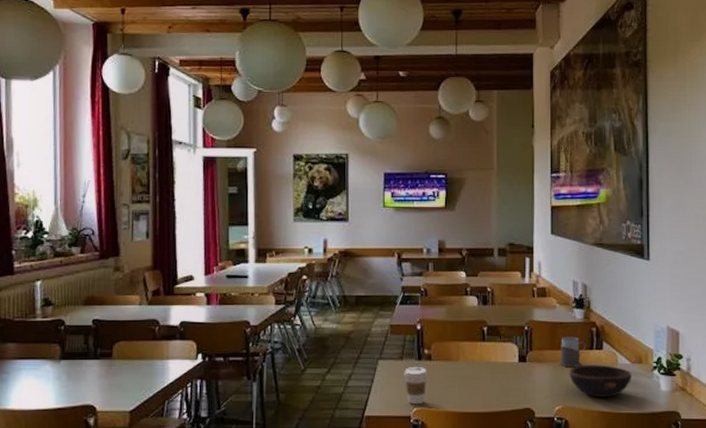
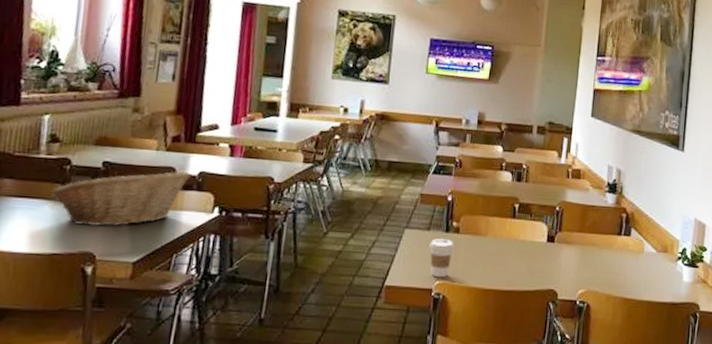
fruit basket: none [50,323,173,380] -> present [51,171,191,226]
mug: present [560,337,586,368] -> none [587,220,615,252]
bowl: present [569,365,631,397] -> none [595,250,656,284]

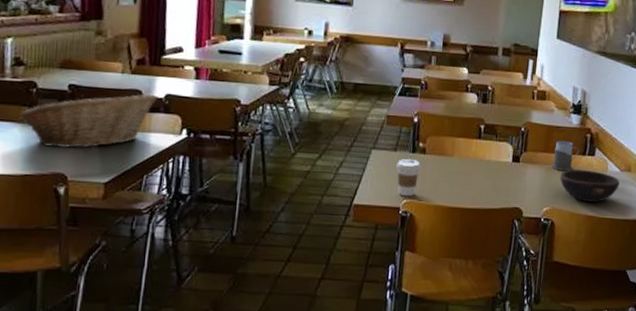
mug: none [587,220,615,252] -> present [552,140,579,172]
bowl: none [595,250,656,284] -> present [560,169,620,202]

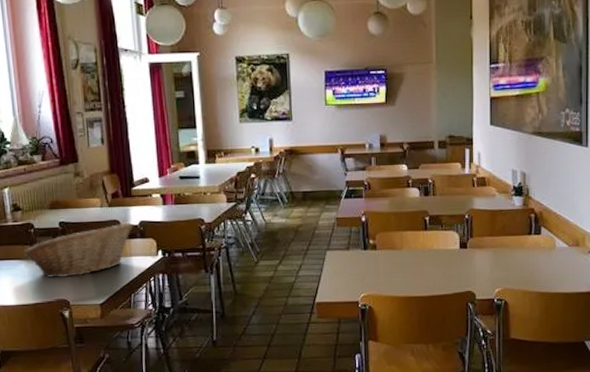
coffee cup: present [396,159,422,197] -> none [350,256,374,291]
mug: present [552,140,579,172] -> none [499,223,525,253]
bowl: present [560,169,620,202] -> none [508,249,569,279]

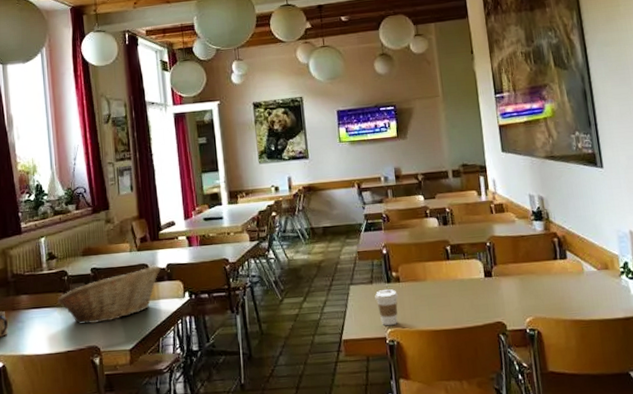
coffee cup: none [350,256,374,291] -> present [375,289,399,326]

